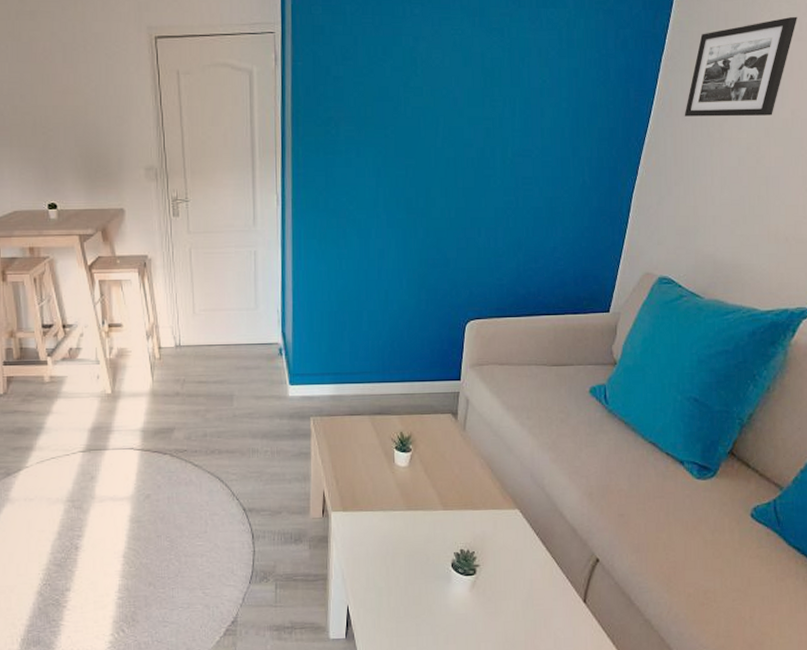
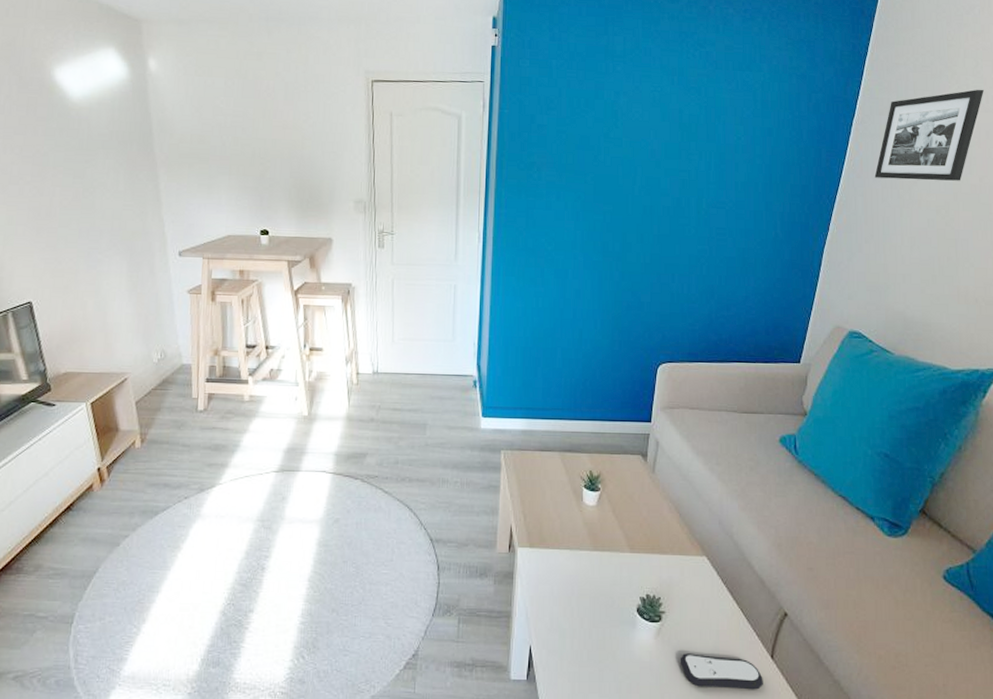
remote control: none [495,603,576,634] -> present [680,653,763,690]

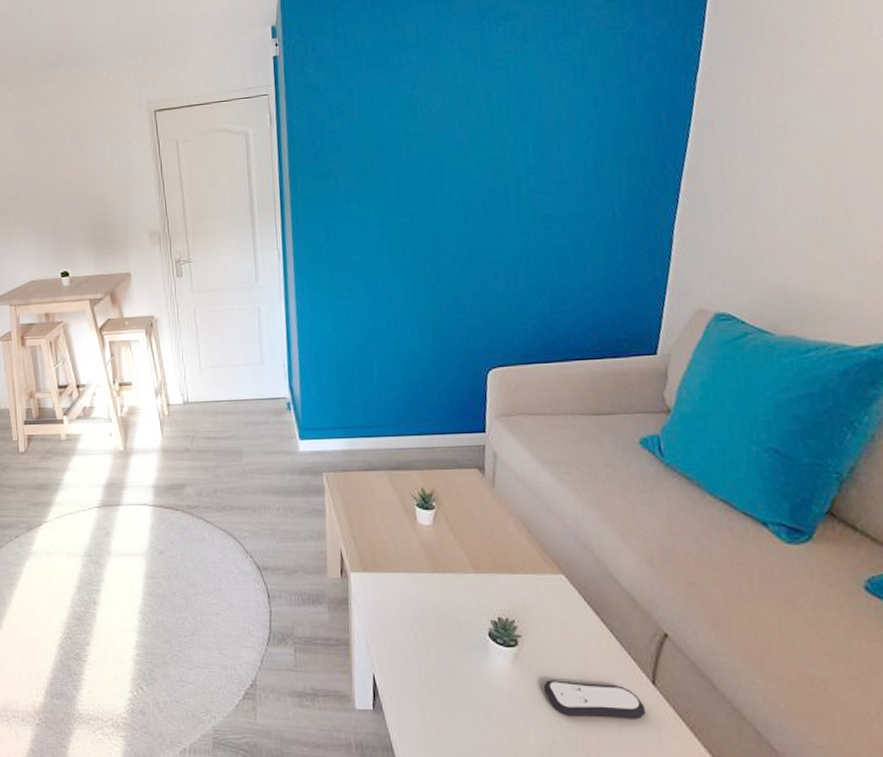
picture frame: present [874,89,984,181] -> none [730,14,866,136]

